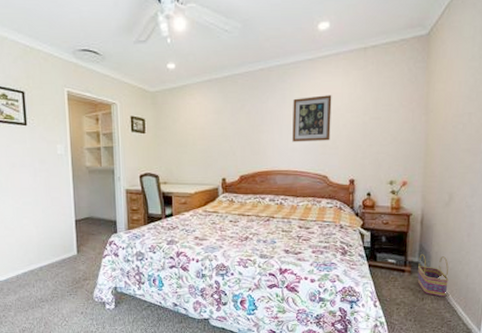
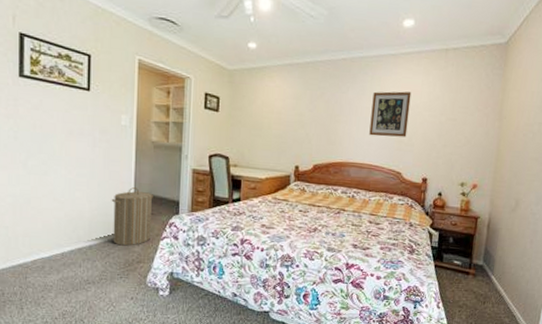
laundry hamper: none [55,211,93,265] -> present [111,187,153,246]
basket: present [417,254,449,297] -> none [480,258,511,301]

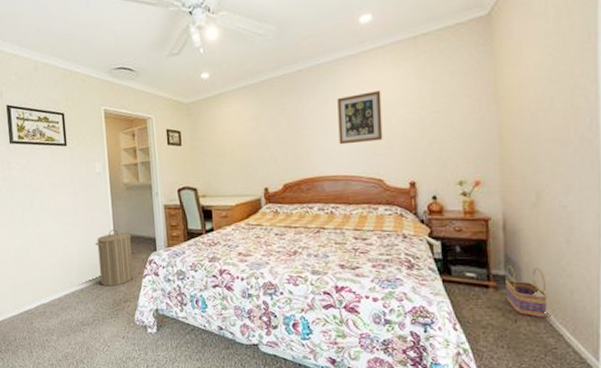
basket: none [480,258,511,301] -> present [505,266,548,318]

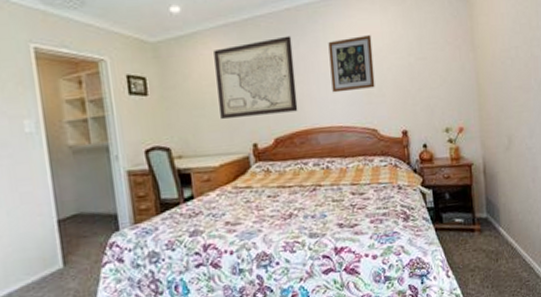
laundry hamper: present [95,229,133,287] -> none [27,208,88,286]
wall art: none [234,94,306,167] -> present [214,36,298,120]
basket: present [505,266,548,318] -> none [487,207,521,255]

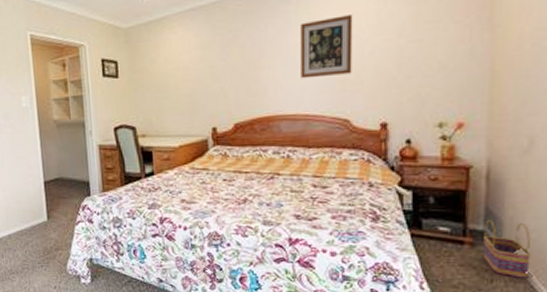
wall art: present [214,36,298,120] -> none [180,18,261,103]
basket: none [487,207,521,255] -> present [483,220,531,278]

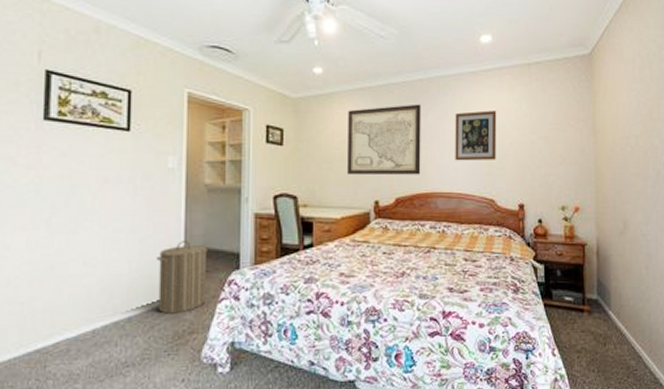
laundry hamper: none [22,171,65,233] -> present [156,241,208,314]
wall art: none [180,18,261,103] -> present [347,104,421,176]
basket: present [483,220,531,278] -> none [597,290,630,340]

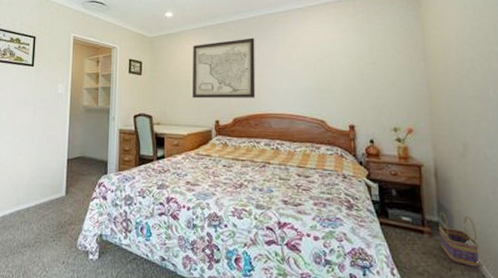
laundry hamper: present [156,241,208,314] -> none [47,150,84,208]
wall art: present [455,110,497,161] -> none [286,41,326,86]
basket: none [597,290,630,340] -> present [438,212,479,267]

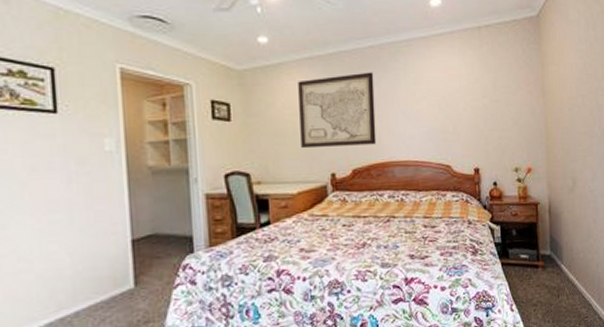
basket: present [438,212,479,267] -> none [550,246,581,291]

